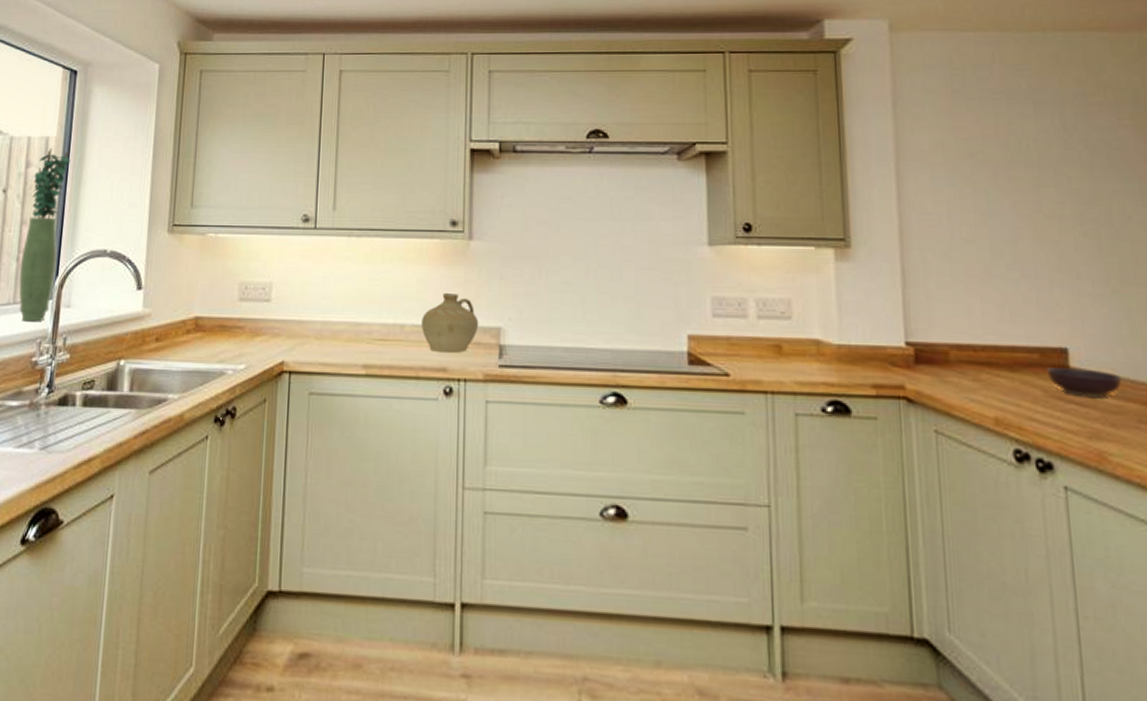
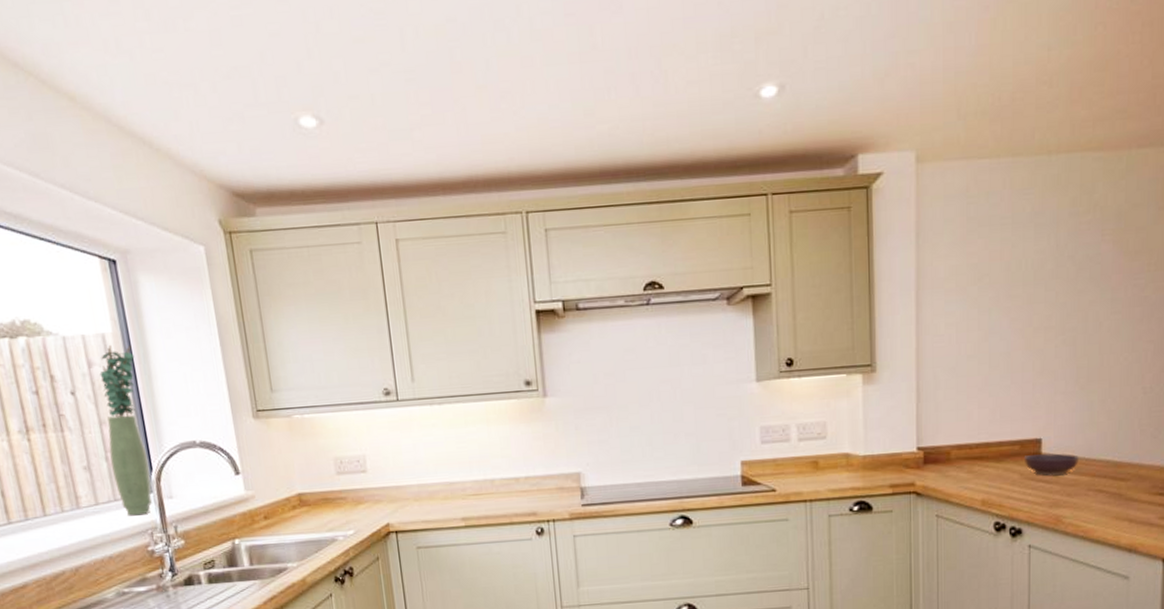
ceramic jug: present [420,293,479,354] -> none [508,447,561,500]

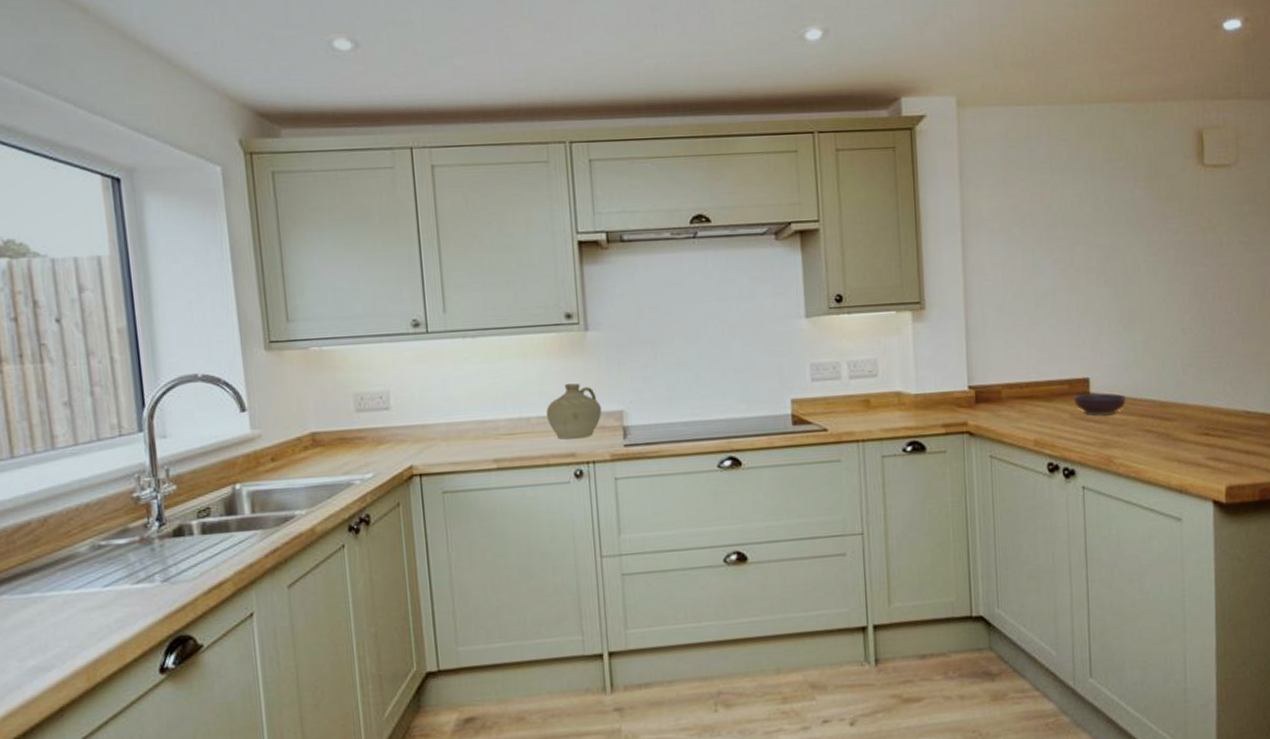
vase: present [100,345,152,516] -> none [91,269,142,458]
ceramic jug: none [508,447,561,500] -> present [545,383,602,440]

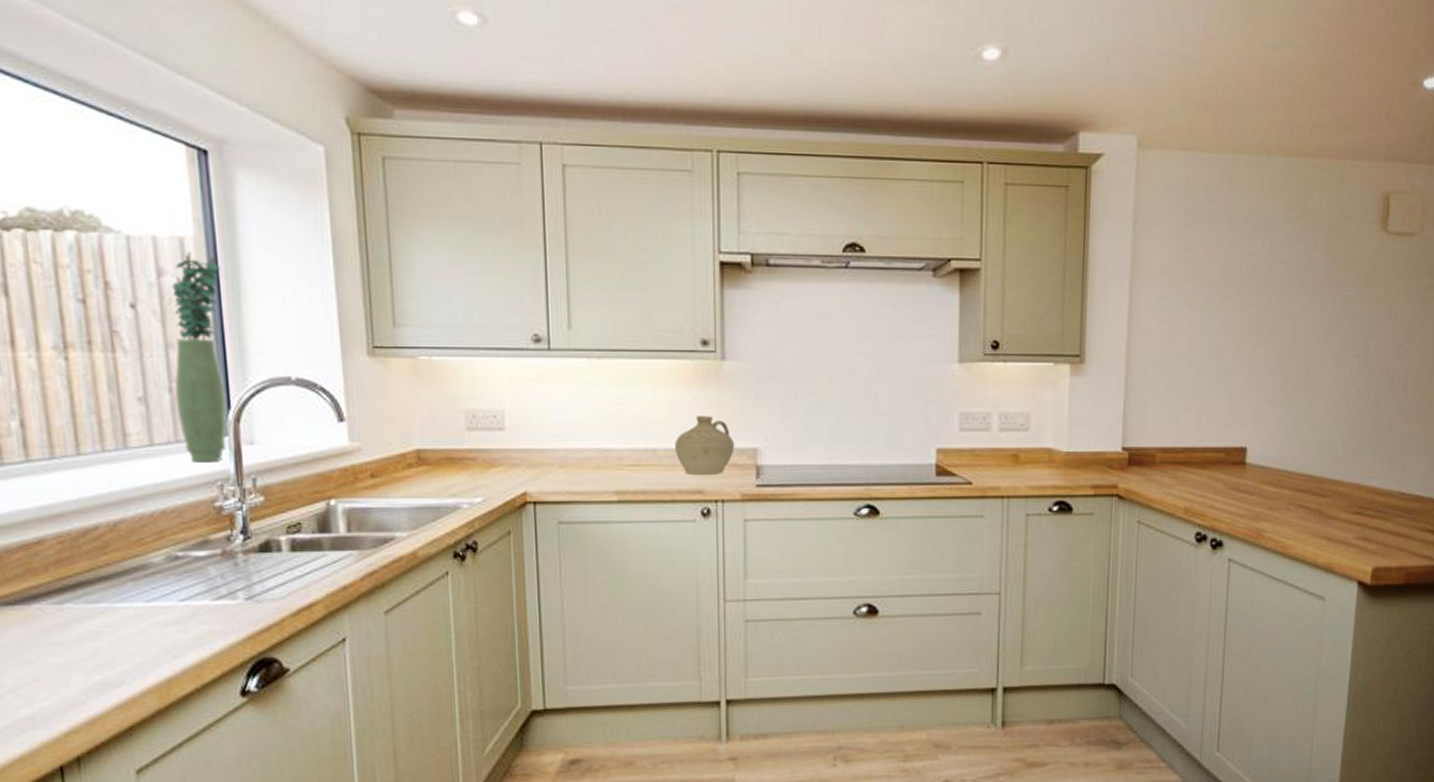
vase: none [91,269,142,458] -> present [172,252,228,463]
bowl: present [1073,393,1126,415] -> none [1228,464,1282,486]

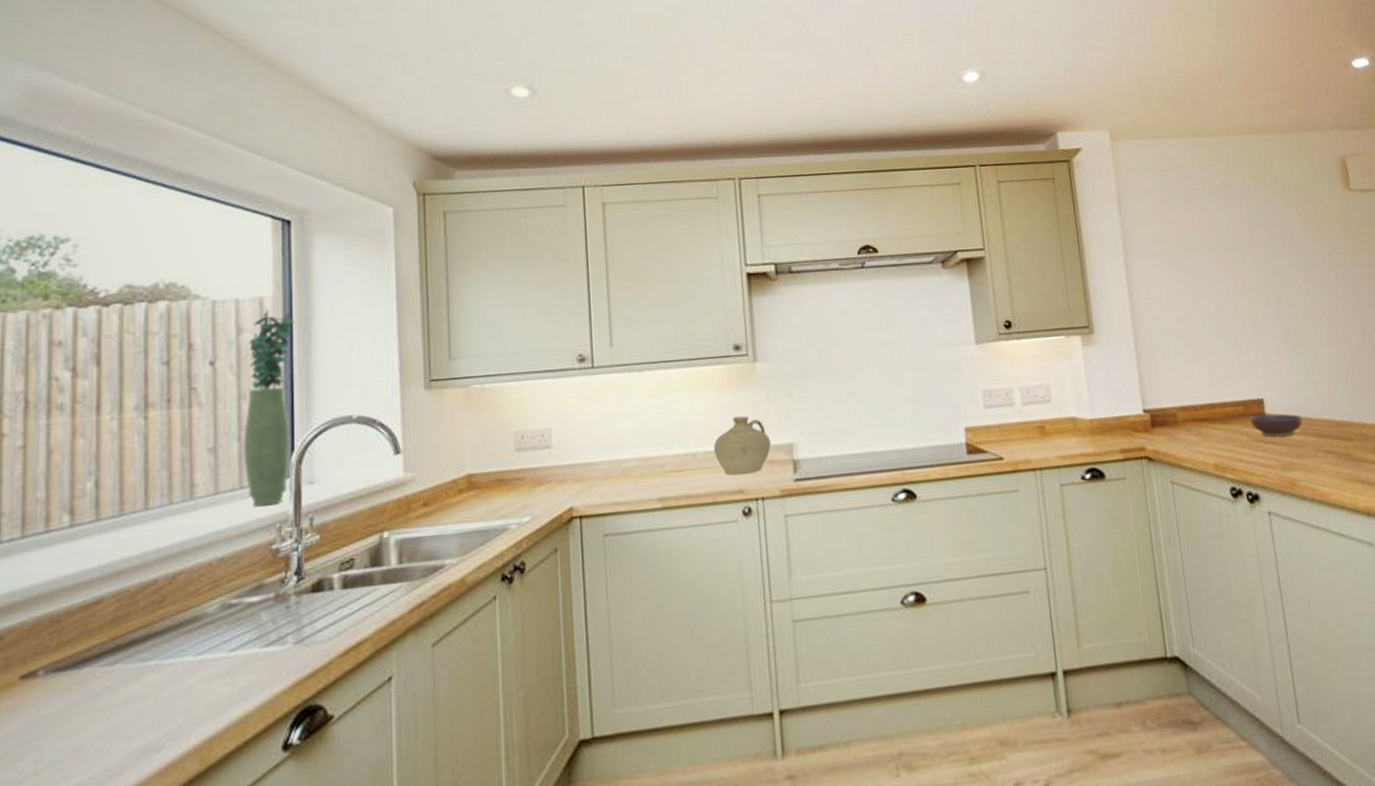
bowl: none [1228,464,1282,486] -> present [1249,413,1303,437]

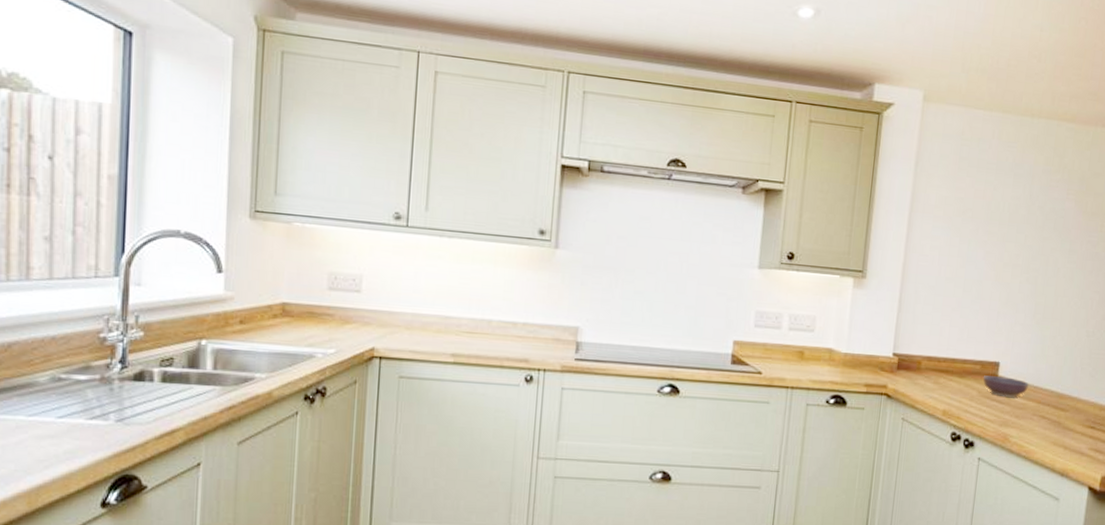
vase: present [243,310,294,507] -> none [77,116,131,298]
ceramic jug: present [713,416,772,476] -> none [506,295,560,347]

